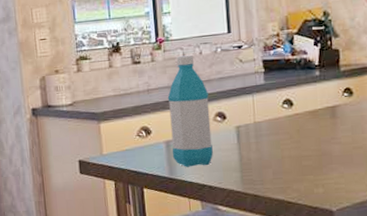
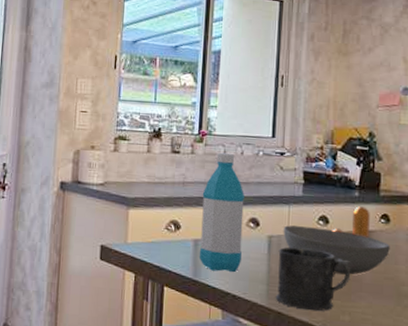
mug: none [247,132,320,189] -> present [275,247,351,311]
bowl: none [249,110,356,151] -> present [283,225,390,275]
pepper shaker: none [298,84,334,113] -> present [333,206,370,237]

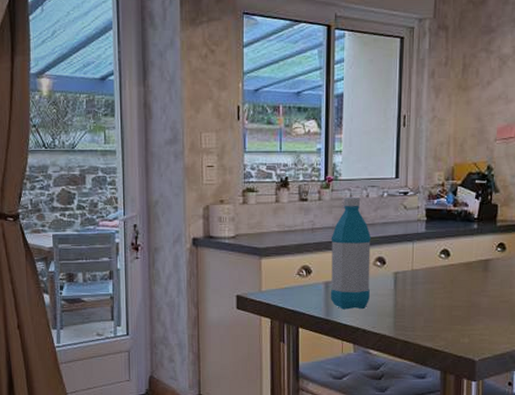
mug: present [275,247,351,311] -> none [401,281,470,337]
bowl: present [283,225,390,275] -> none [408,261,505,302]
pepper shaker: present [333,206,370,237] -> none [454,238,488,266]

